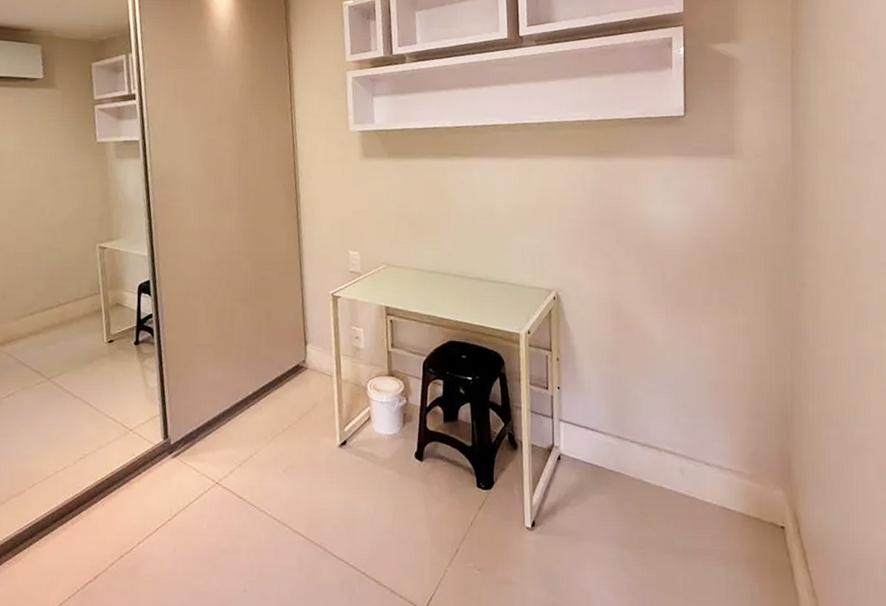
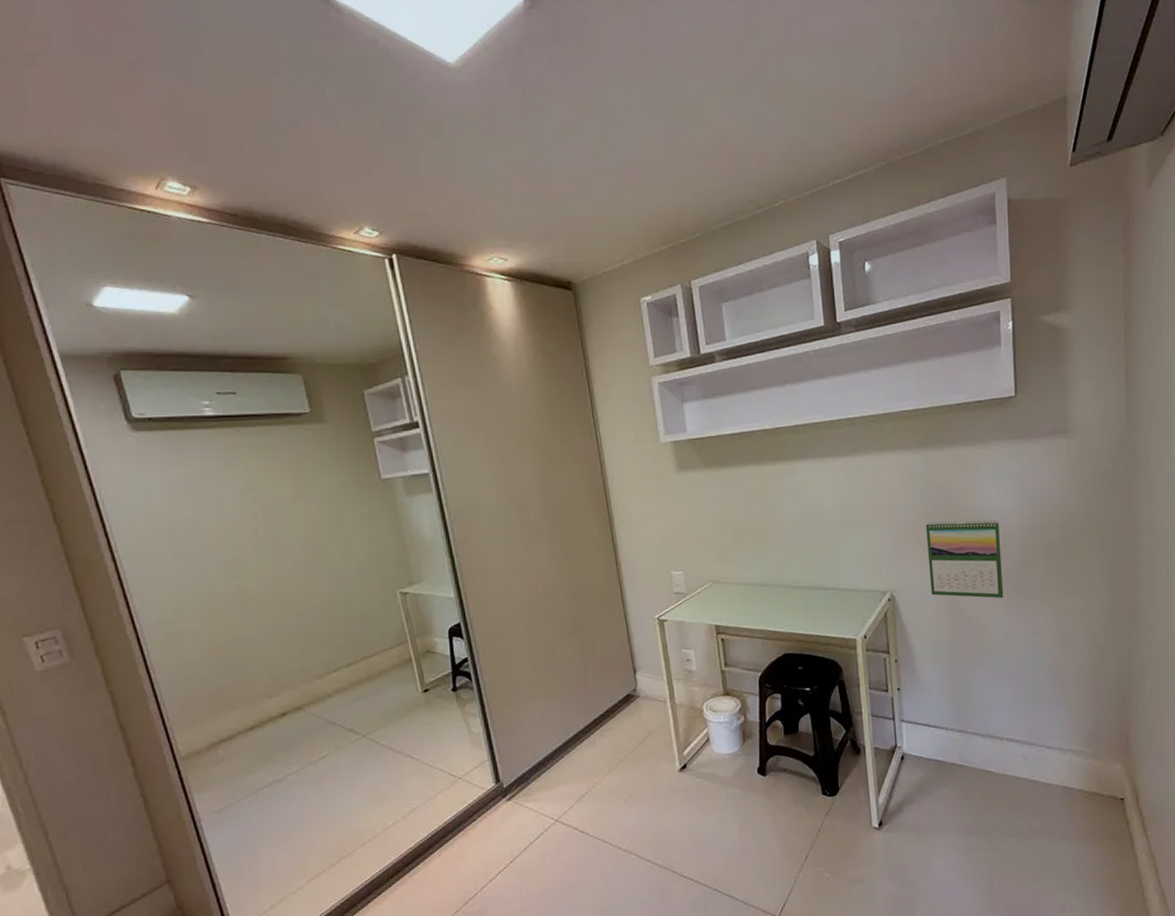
calendar: none [593,227,667,308] -> present [925,519,1004,599]

